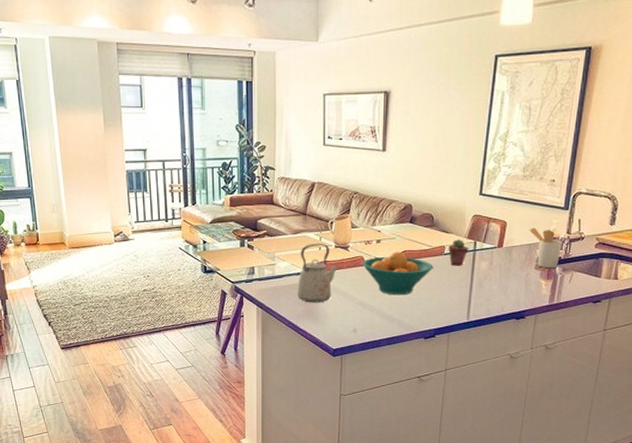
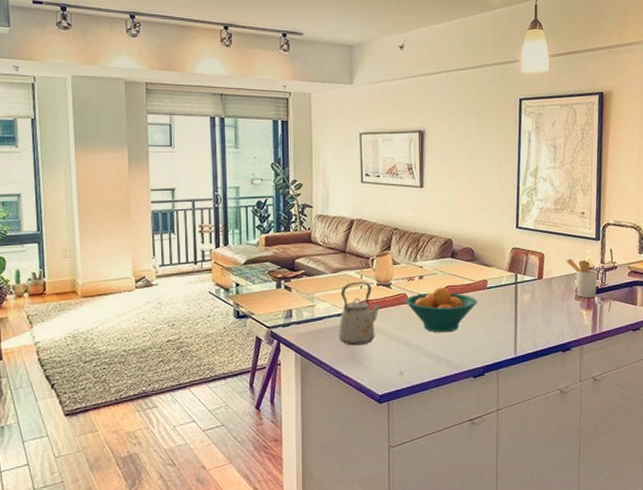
potted succulent: present [448,239,469,266] -> none [490,273,511,300]

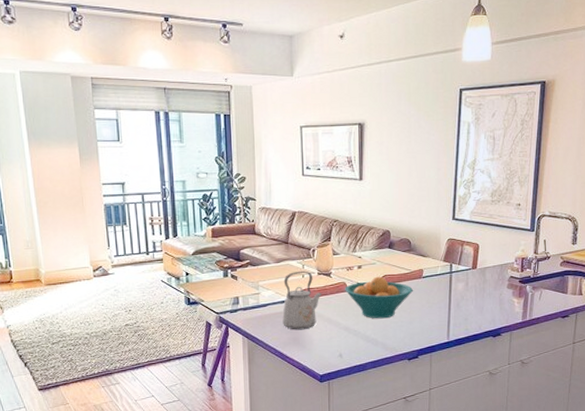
utensil holder: present [566,258,598,299] -> none [500,249,530,287]

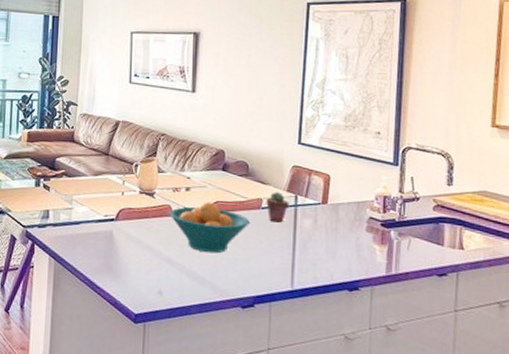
kettle: present [282,270,323,330] -> none [96,187,144,257]
potted succulent: none [426,263,446,288] -> present [266,192,290,223]

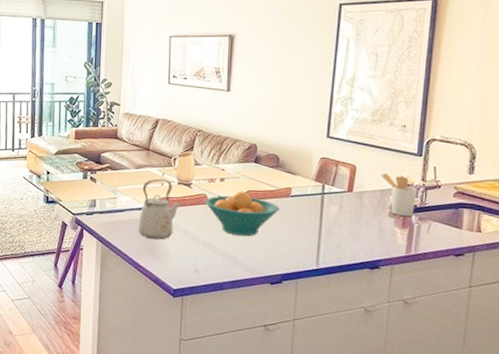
kettle: none [96,187,144,257] -> present [138,178,182,240]
potted succulent: present [266,192,290,223] -> none [295,182,317,209]
utensil holder: none [356,183,395,232] -> present [381,173,417,217]

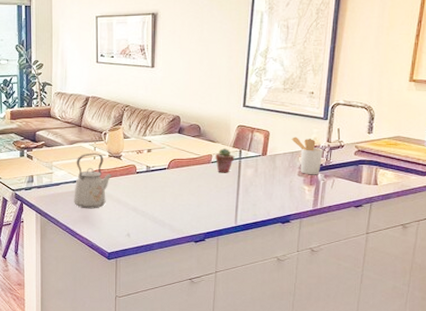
fruit bowl: present [205,191,279,237] -> none [134,160,201,201]
potted succulent: none [295,182,317,209] -> present [215,148,235,173]

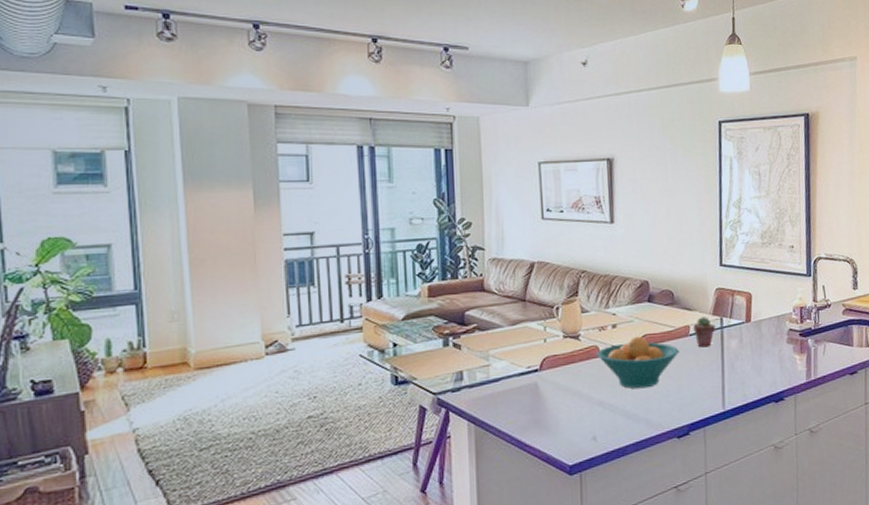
kettle: present [74,153,113,209] -> none [519,333,570,410]
fruit bowl: none [134,160,201,201] -> present [597,336,679,389]
utensil holder: present [291,136,323,175] -> none [775,297,811,342]

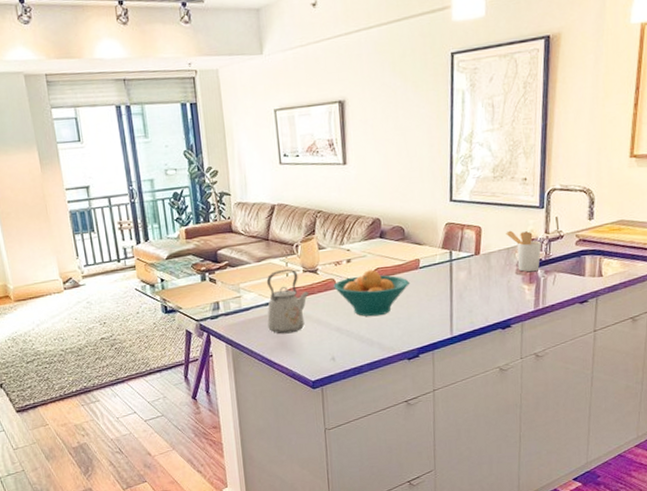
kettle: none [519,333,570,410] -> present [266,268,310,334]
potted succulent: present [693,317,716,348] -> none [423,250,445,279]
utensil holder: none [775,297,811,342] -> present [506,230,541,272]

